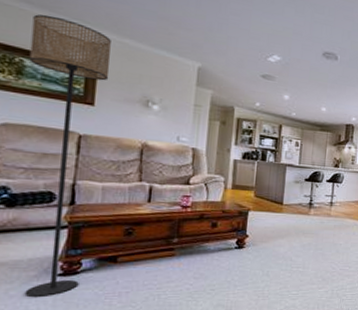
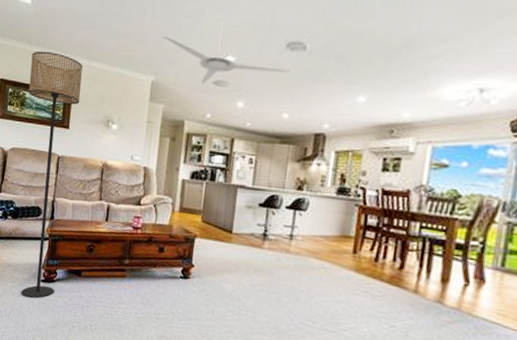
ceiling fan: none [208,23,326,77] -> present [162,19,291,85]

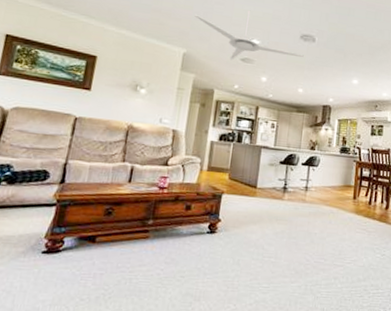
floor lamp: present [21,51,83,298] -> none [11,12,111,274]

